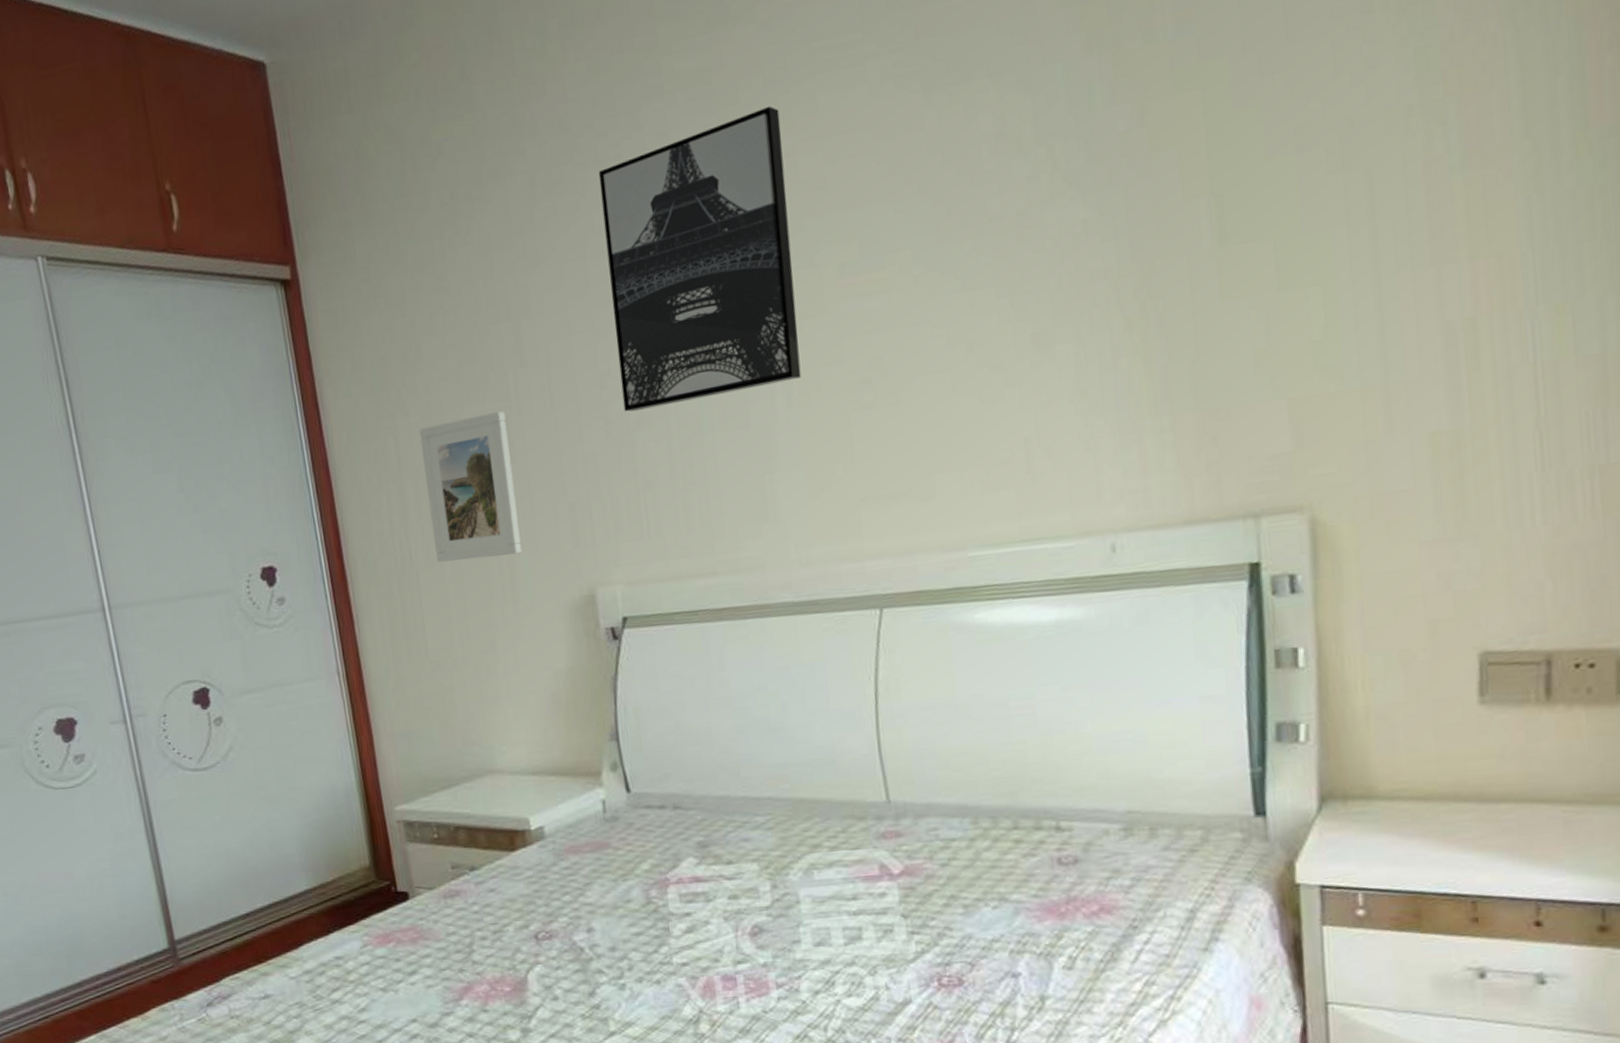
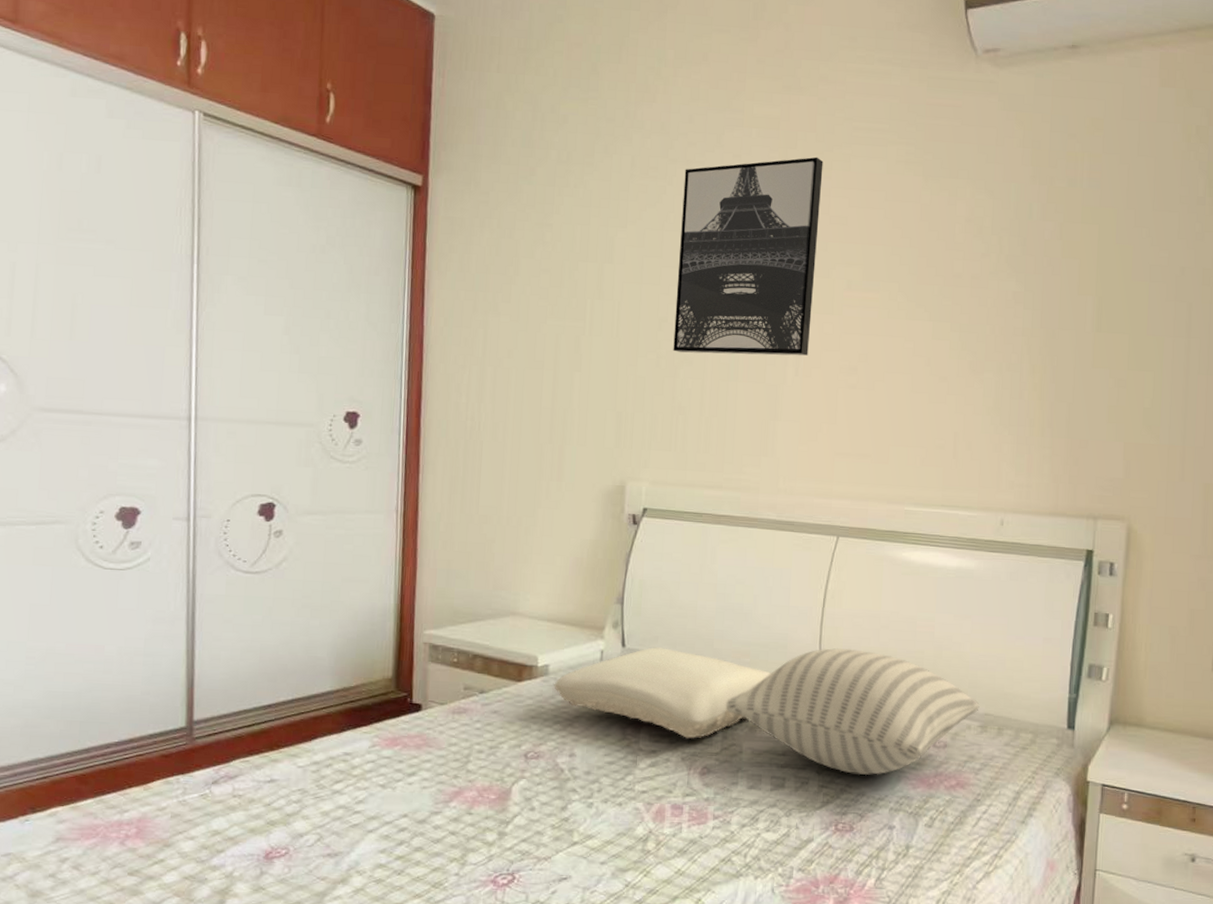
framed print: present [420,411,522,563] -> none [500,327,579,443]
pillow: none [553,786,821,894] -> present [554,647,771,739]
pillow: none [769,751,1118,913] -> present [726,647,980,775]

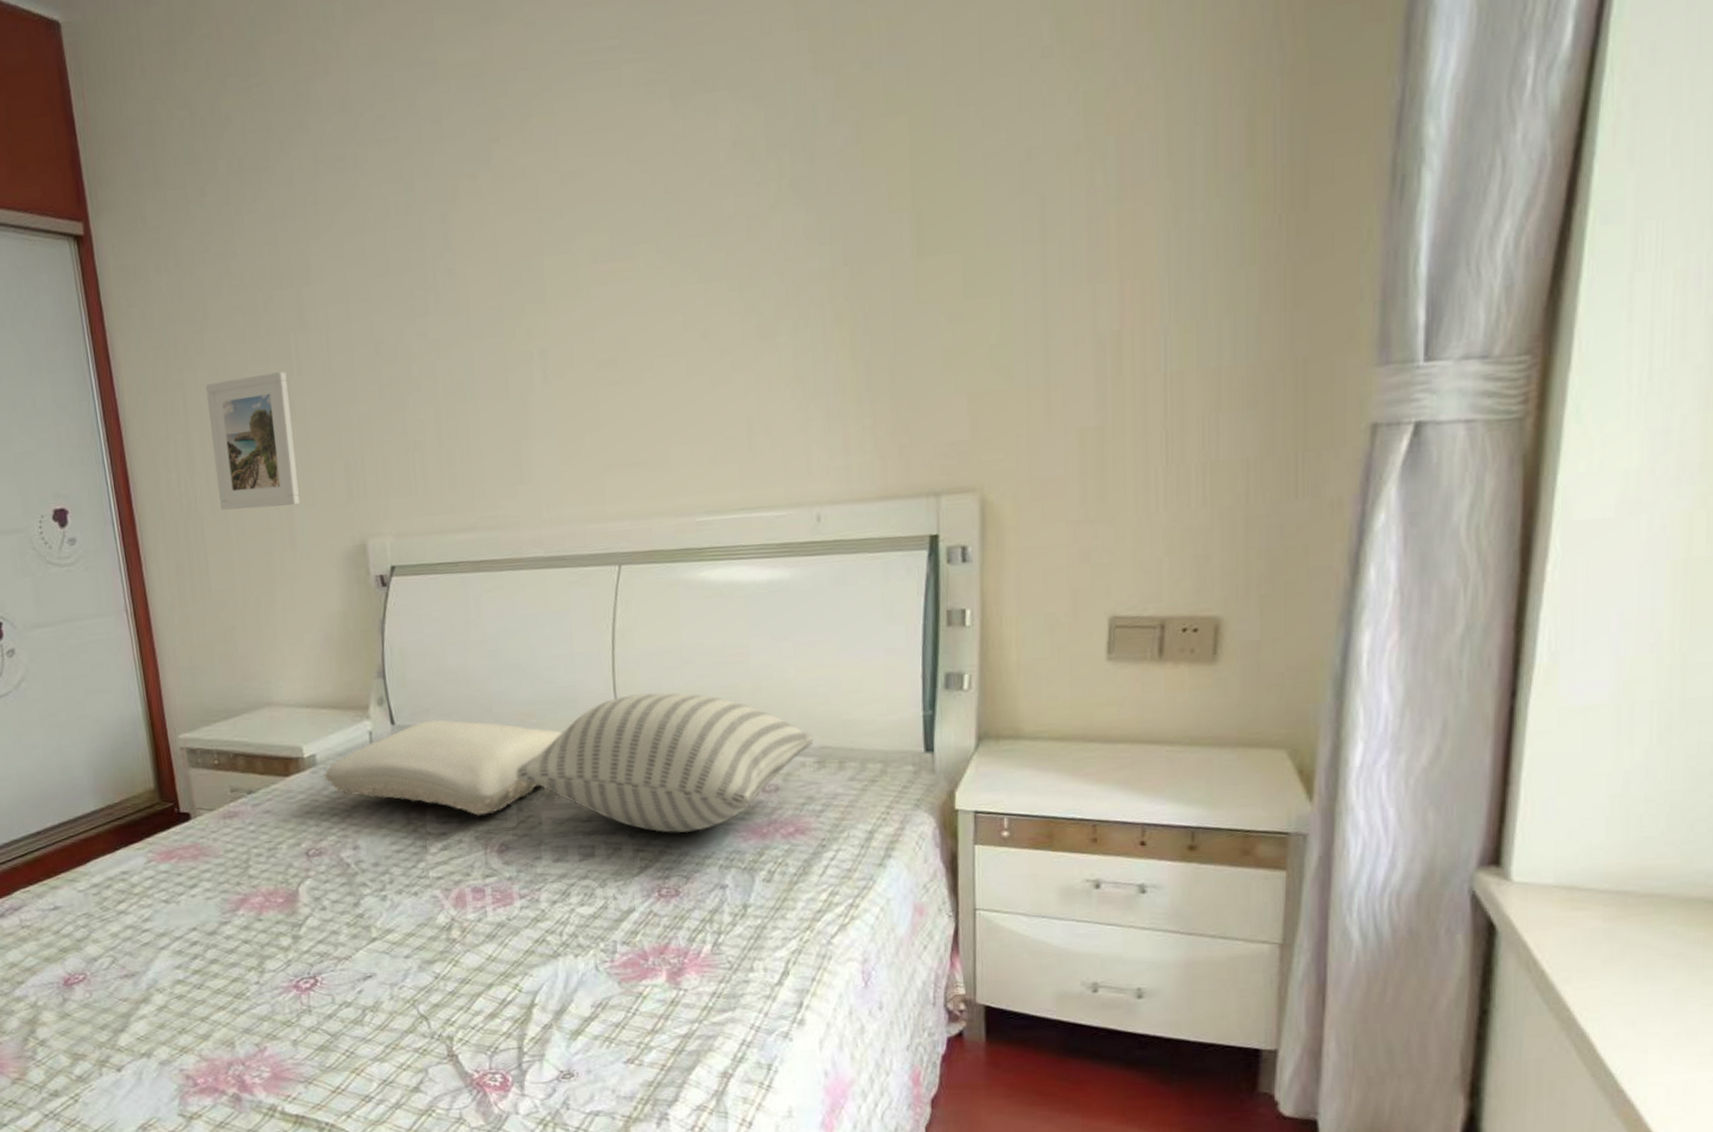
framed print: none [500,327,579,443] -> present [206,371,300,510]
wall art: present [673,157,823,356] -> none [377,100,556,378]

